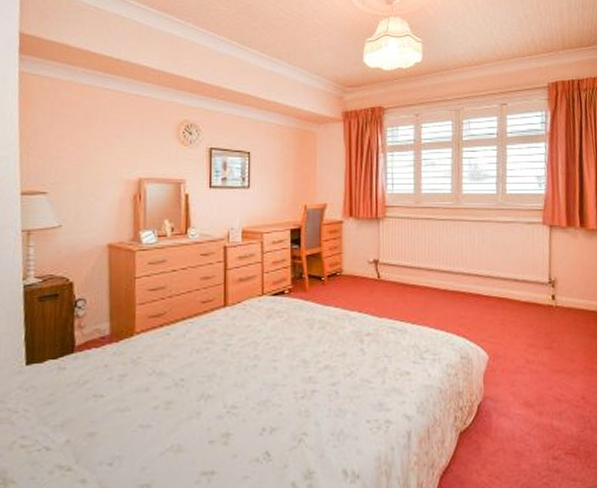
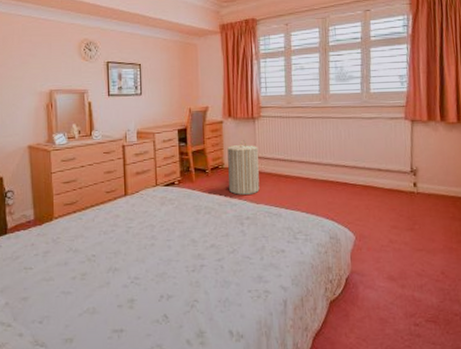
laundry hamper: none [346,243,383,307] -> present [227,140,260,195]

